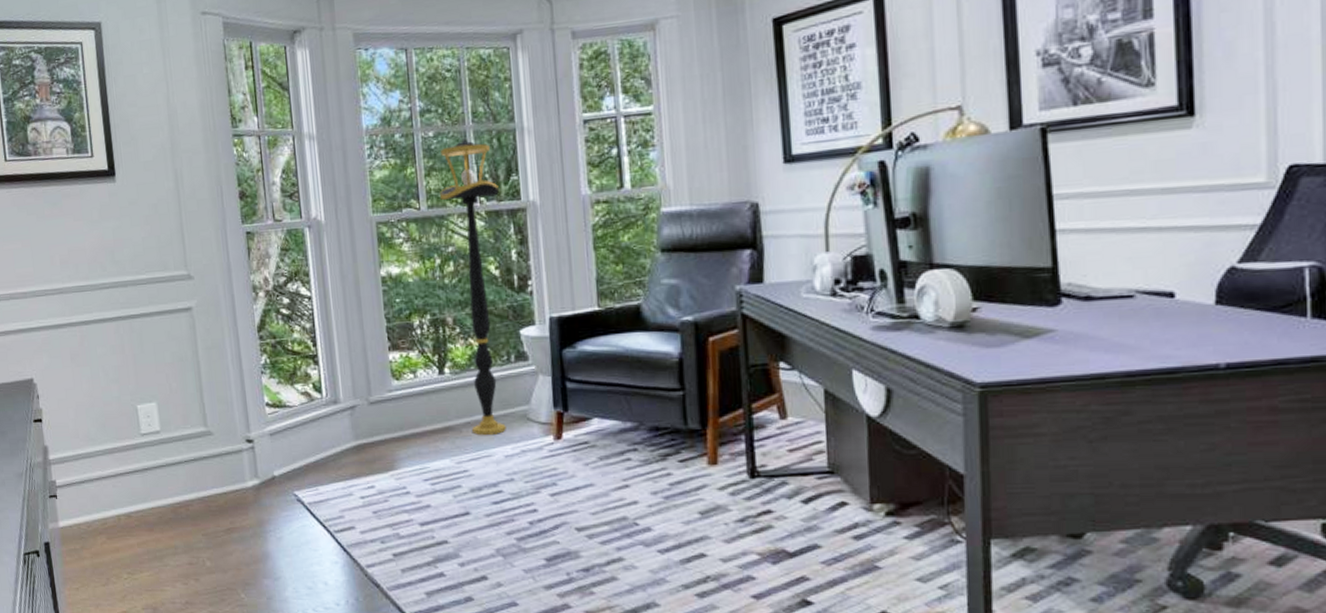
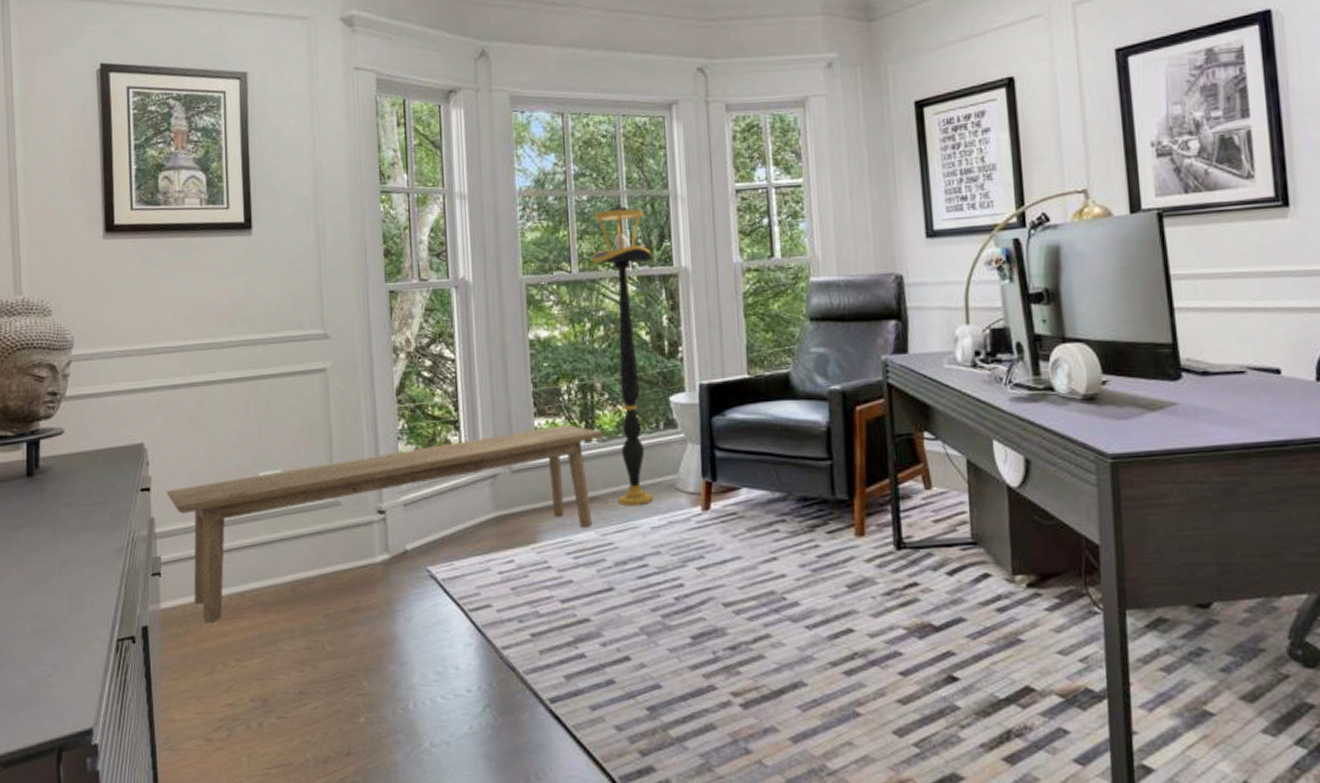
bench: none [56,358,458,541] -> present [166,425,605,624]

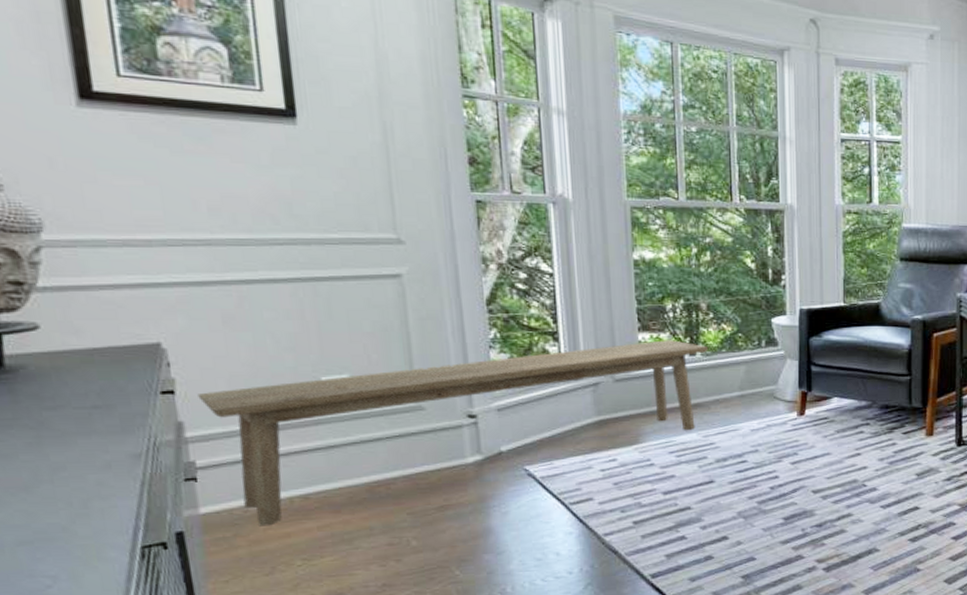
floor lamp: present [592,203,653,507] -> none [700,139,759,412]

